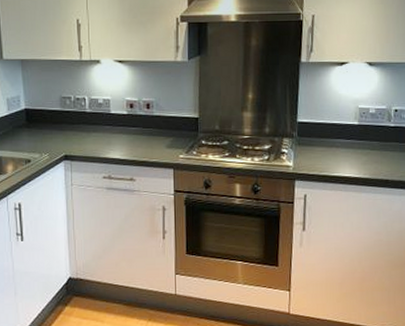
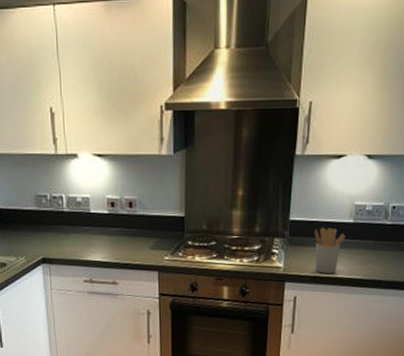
utensil holder: none [321,128,351,173] -> present [313,227,345,274]

